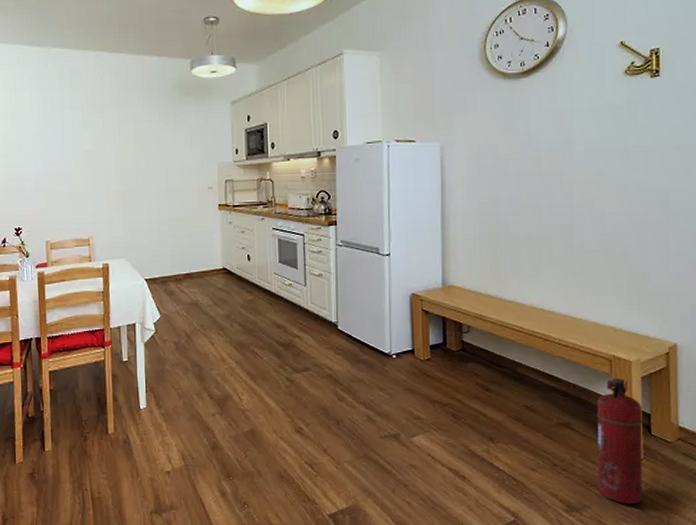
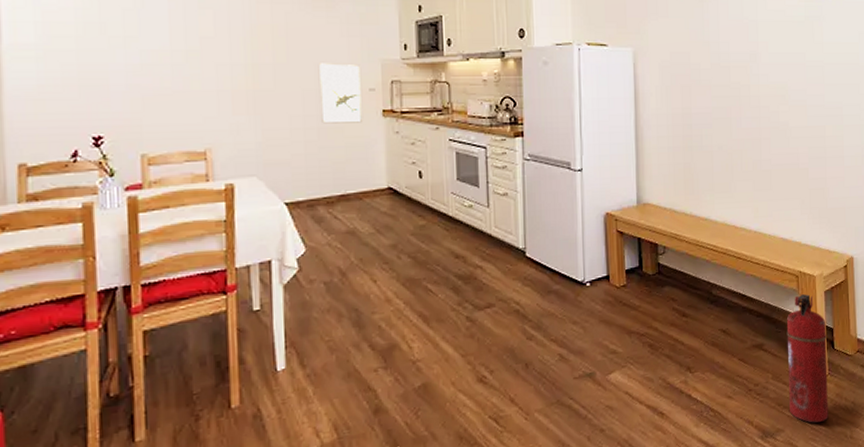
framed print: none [170,167,202,216] -> present [319,63,362,124]

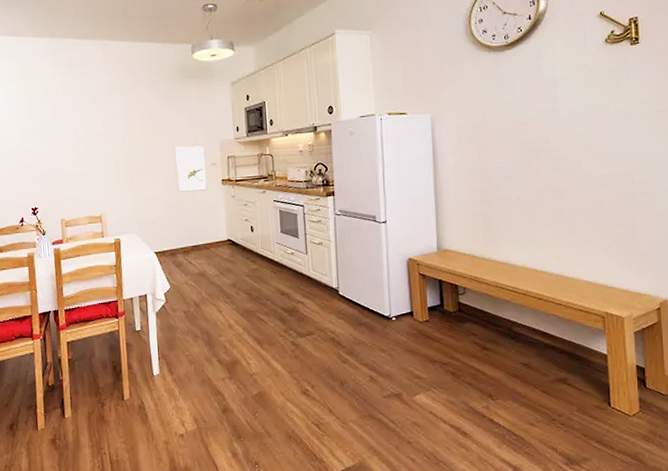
fire extinguisher: present [786,293,829,423] -> none [592,333,640,456]

